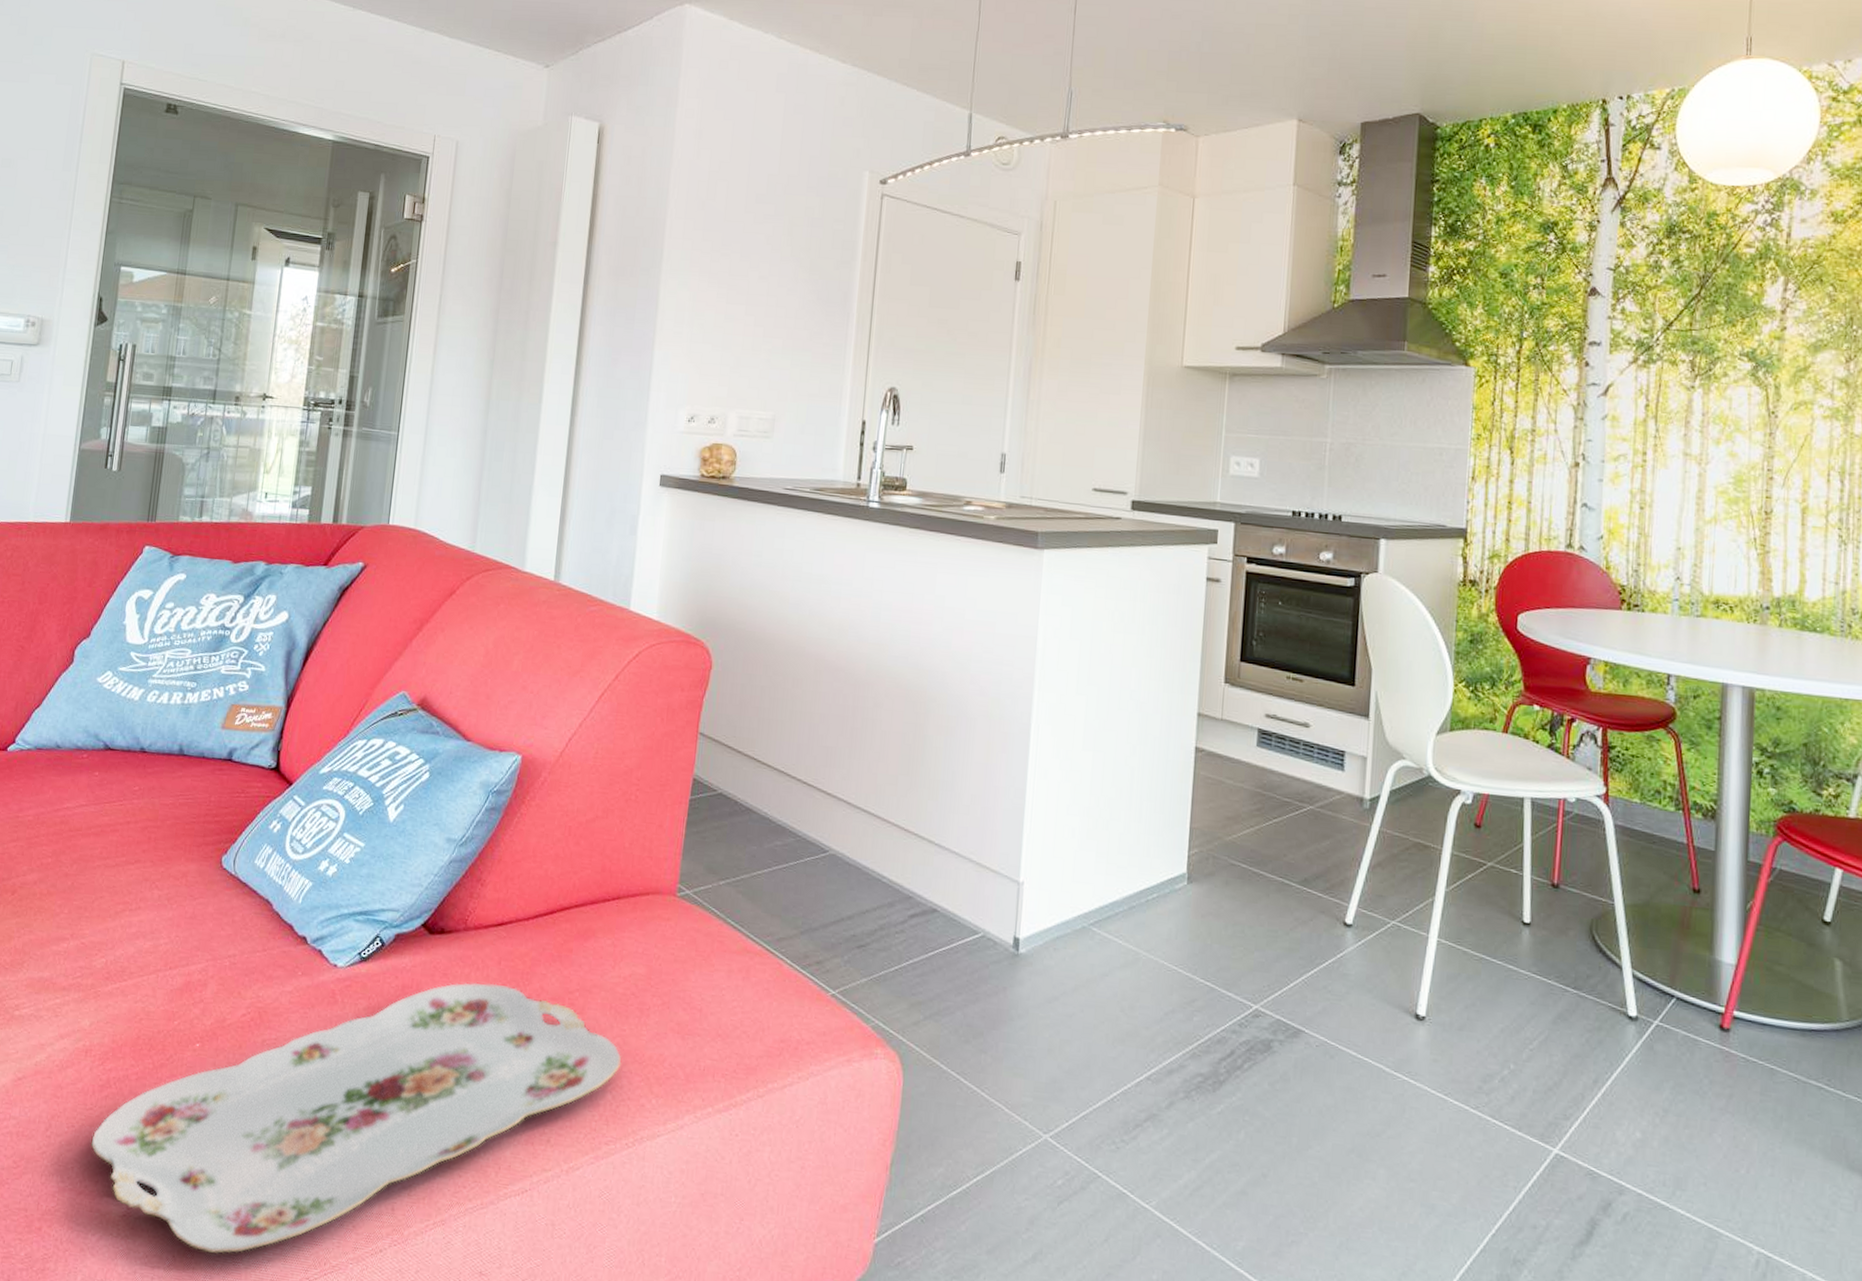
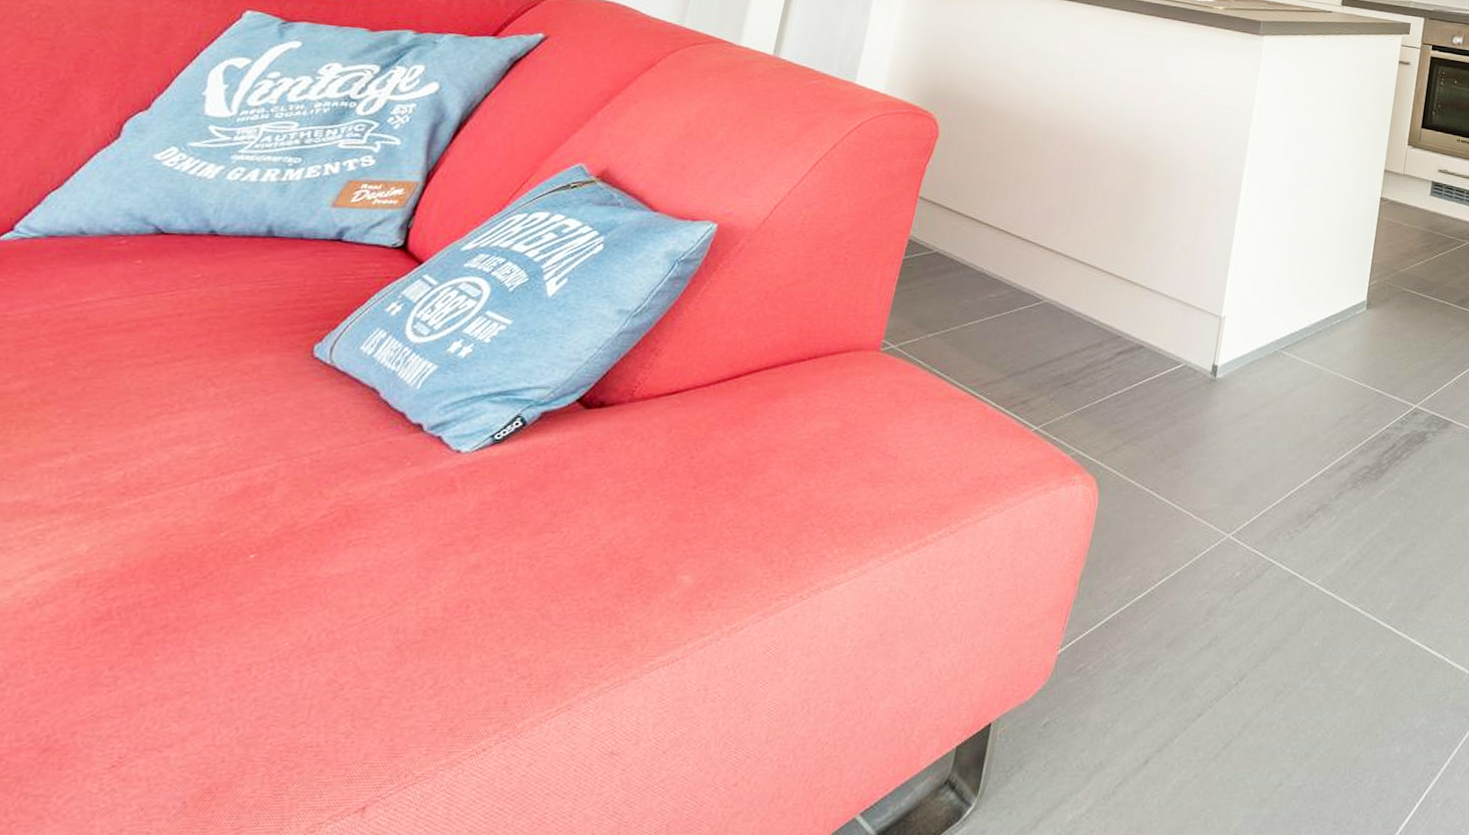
serving tray: present [91,982,622,1254] -> none [70,452,803,791]

